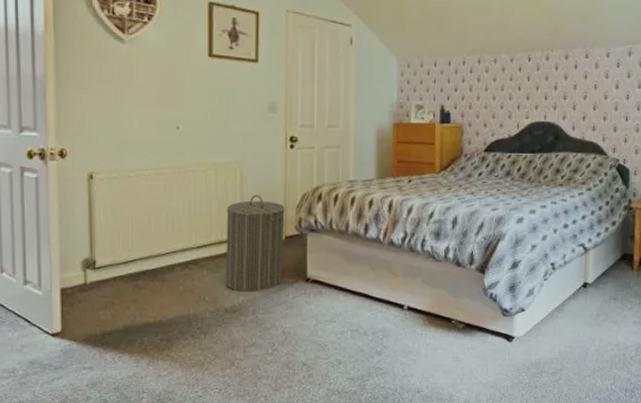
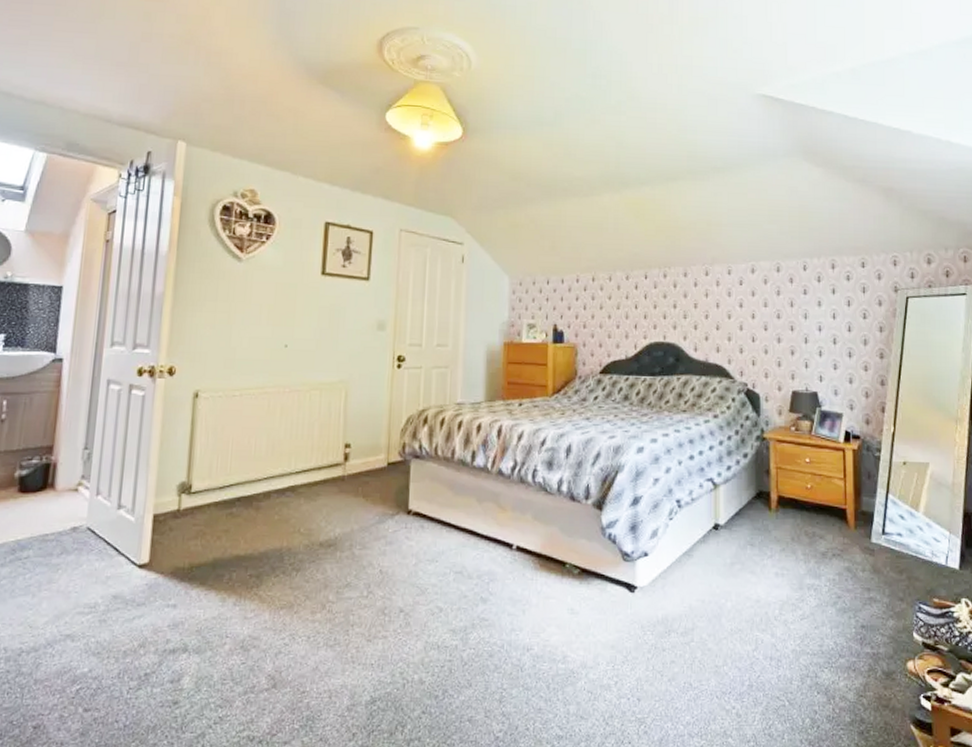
laundry hamper: present [226,194,285,291] -> none [323,416,389,523]

